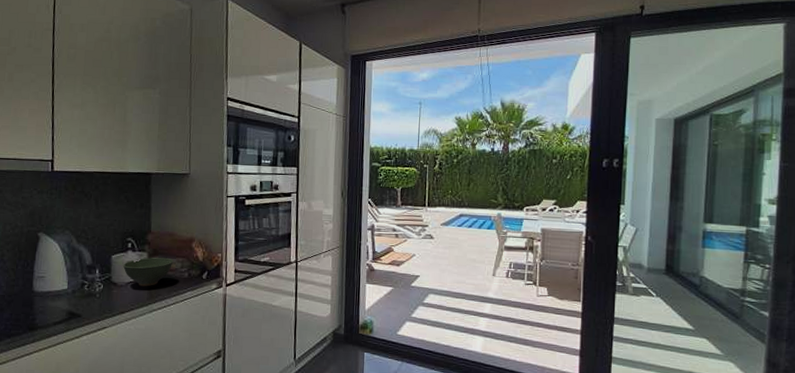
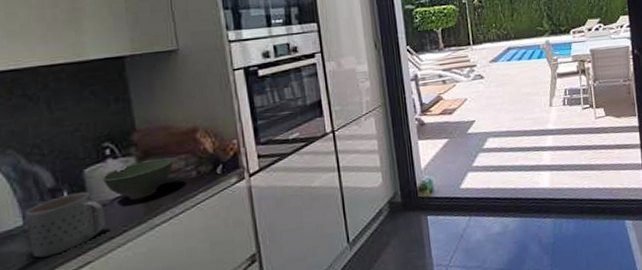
mug: none [69,272,121,317] -> present [25,191,106,258]

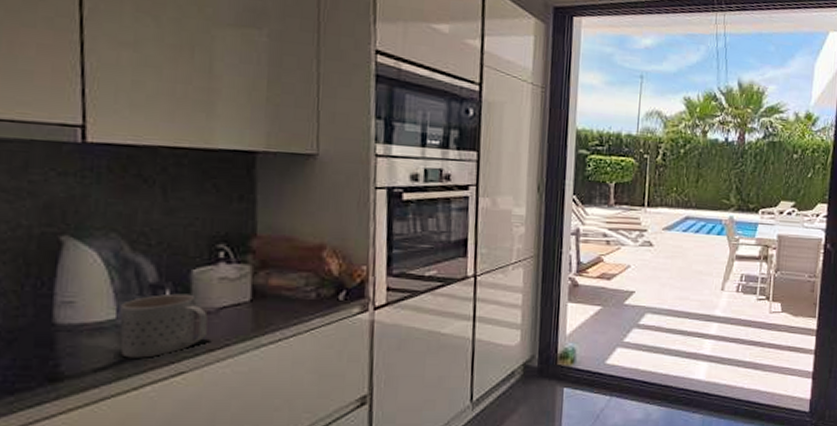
bowl: present [101,157,174,201] -> none [210,271,294,313]

